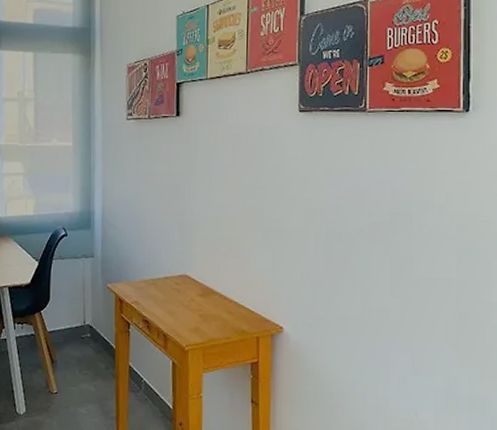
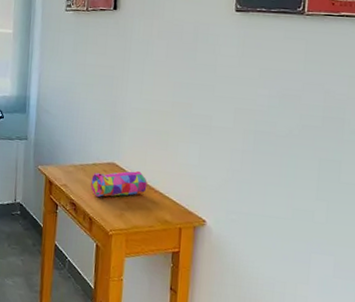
pencil case: none [163,281,221,312] -> present [91,170,147,197]

